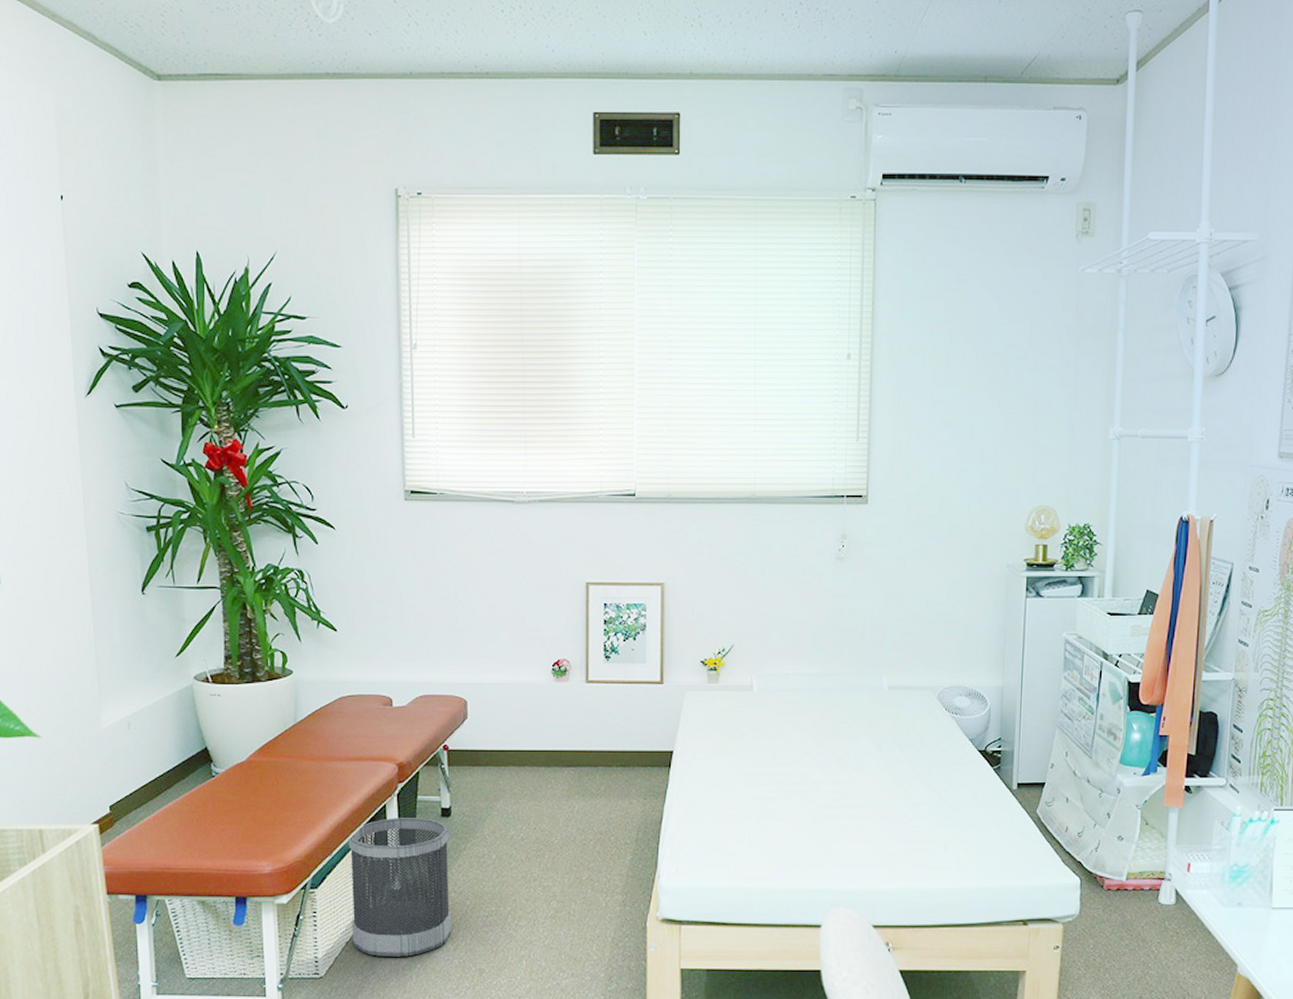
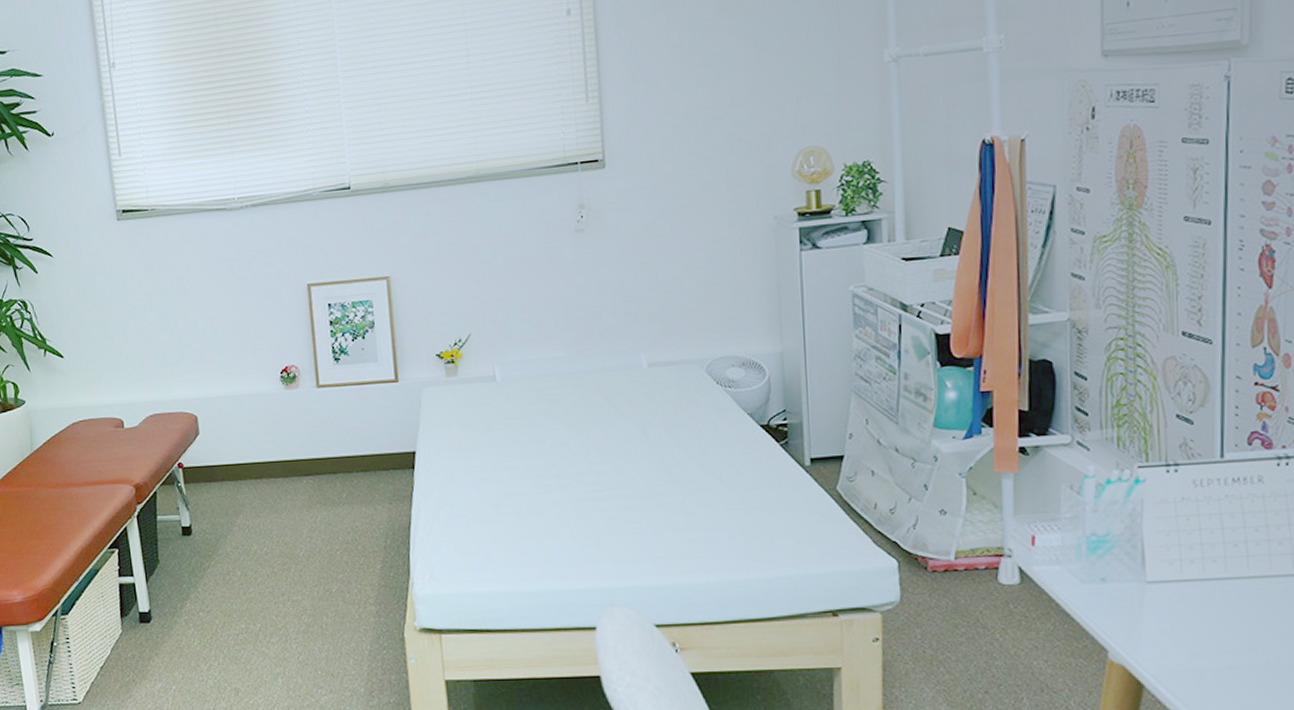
wastebasket: present [348,818,451,957] -> none [93,538,203,680]

